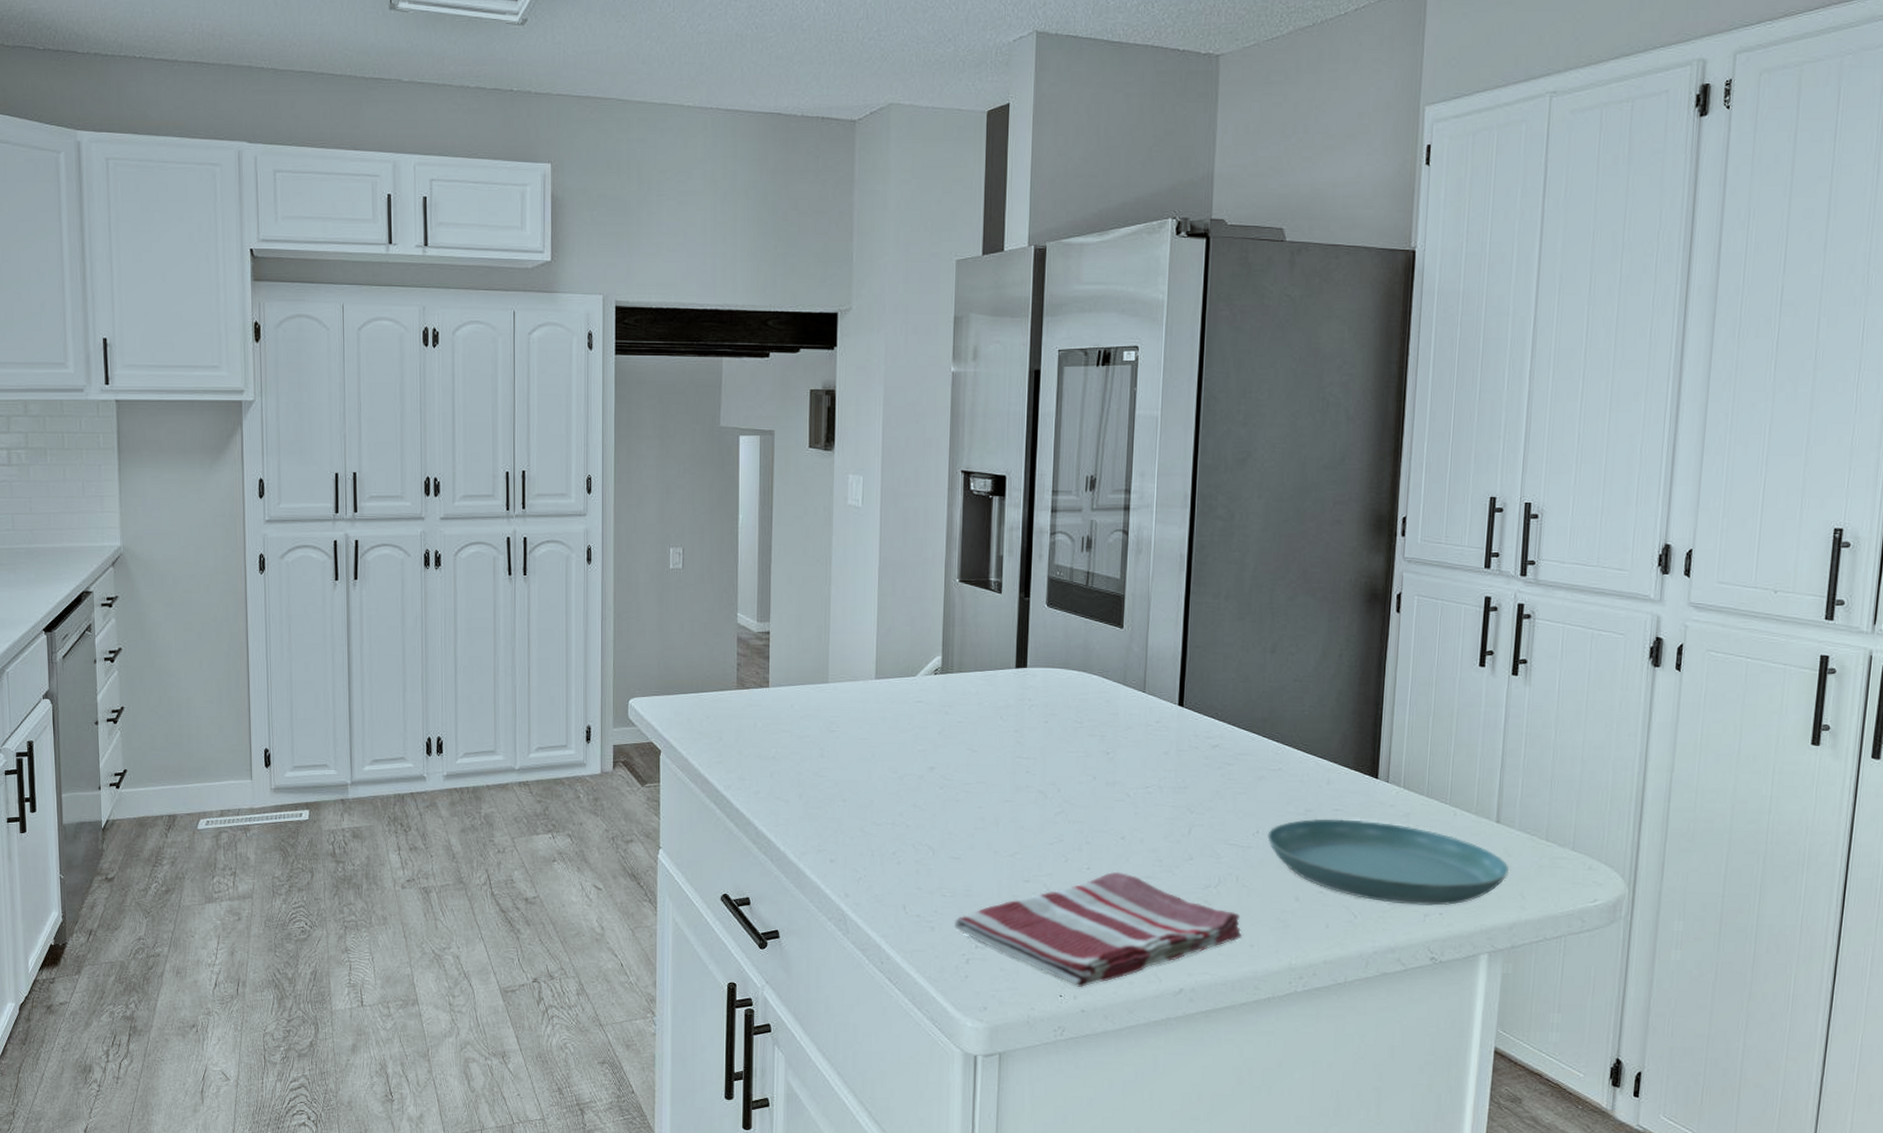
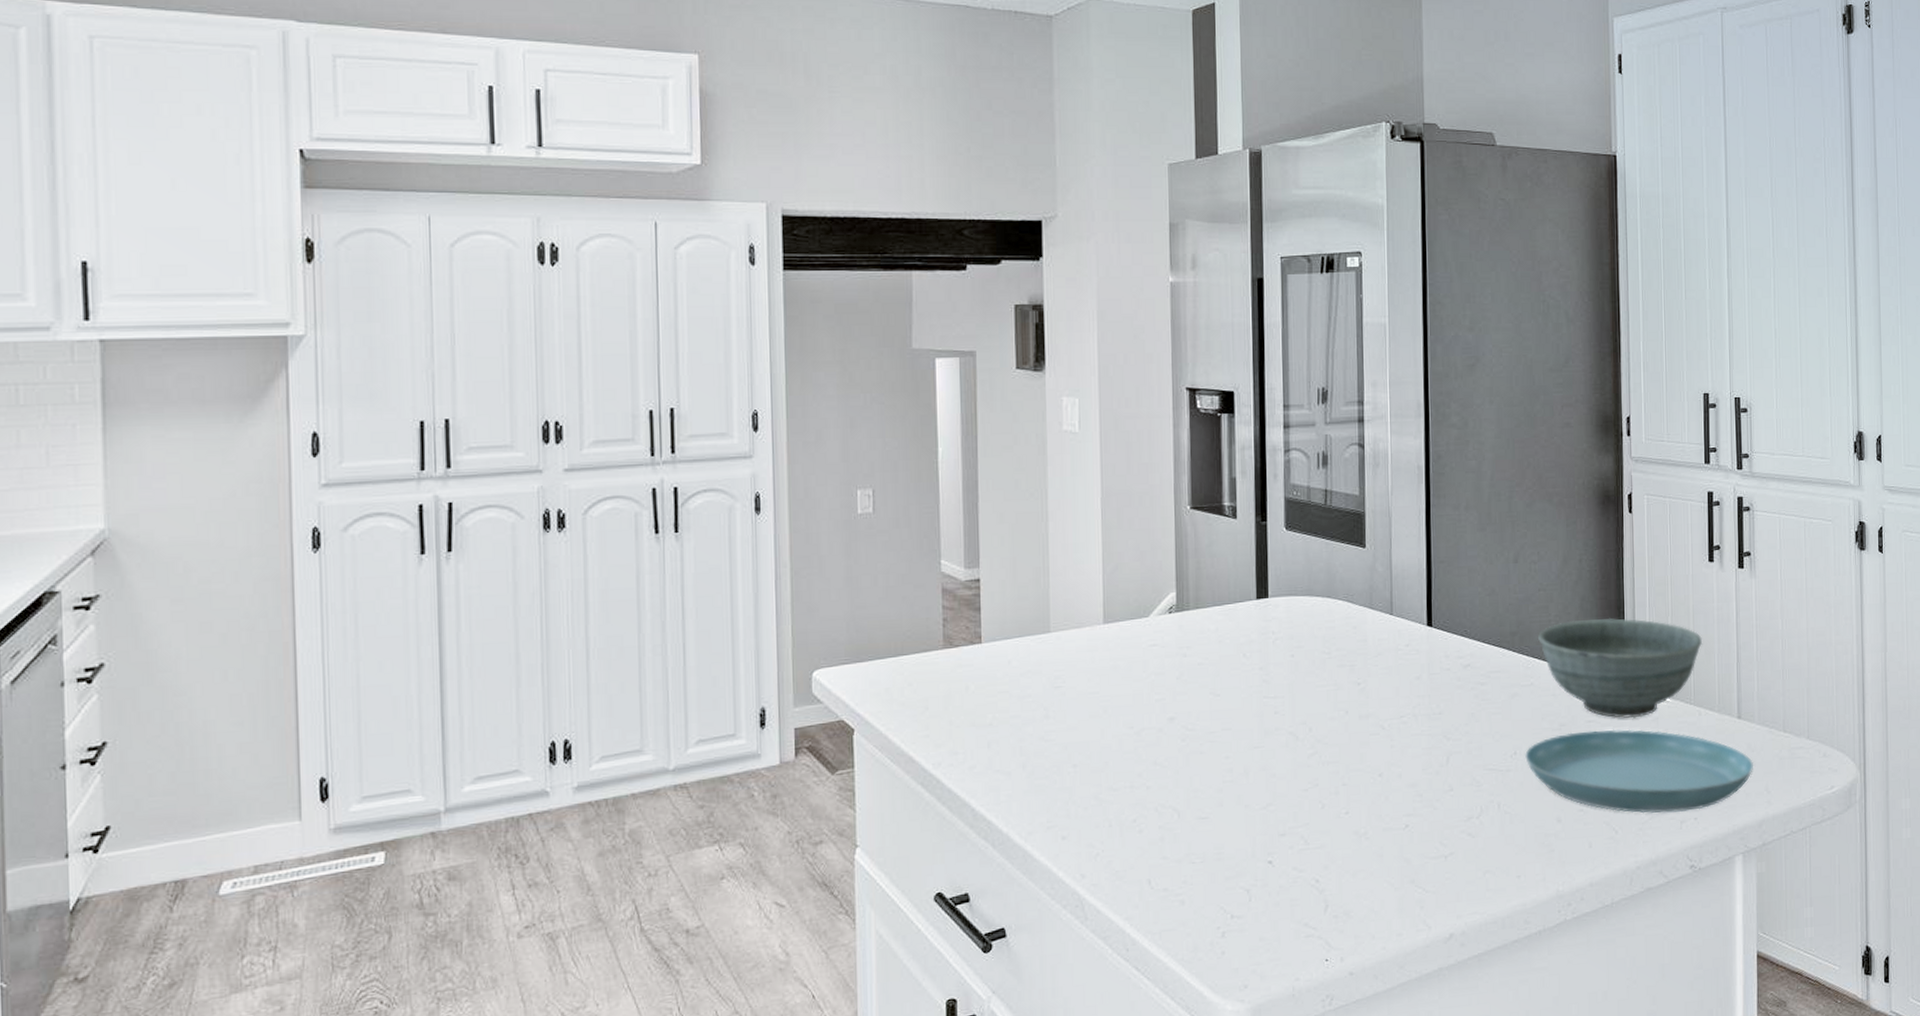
dish towel: present [955,871,1242,987] -> none [1207,812,1508,947]
bowl: none [1290,712,1465,812] -> present [1538,617,1703,718]

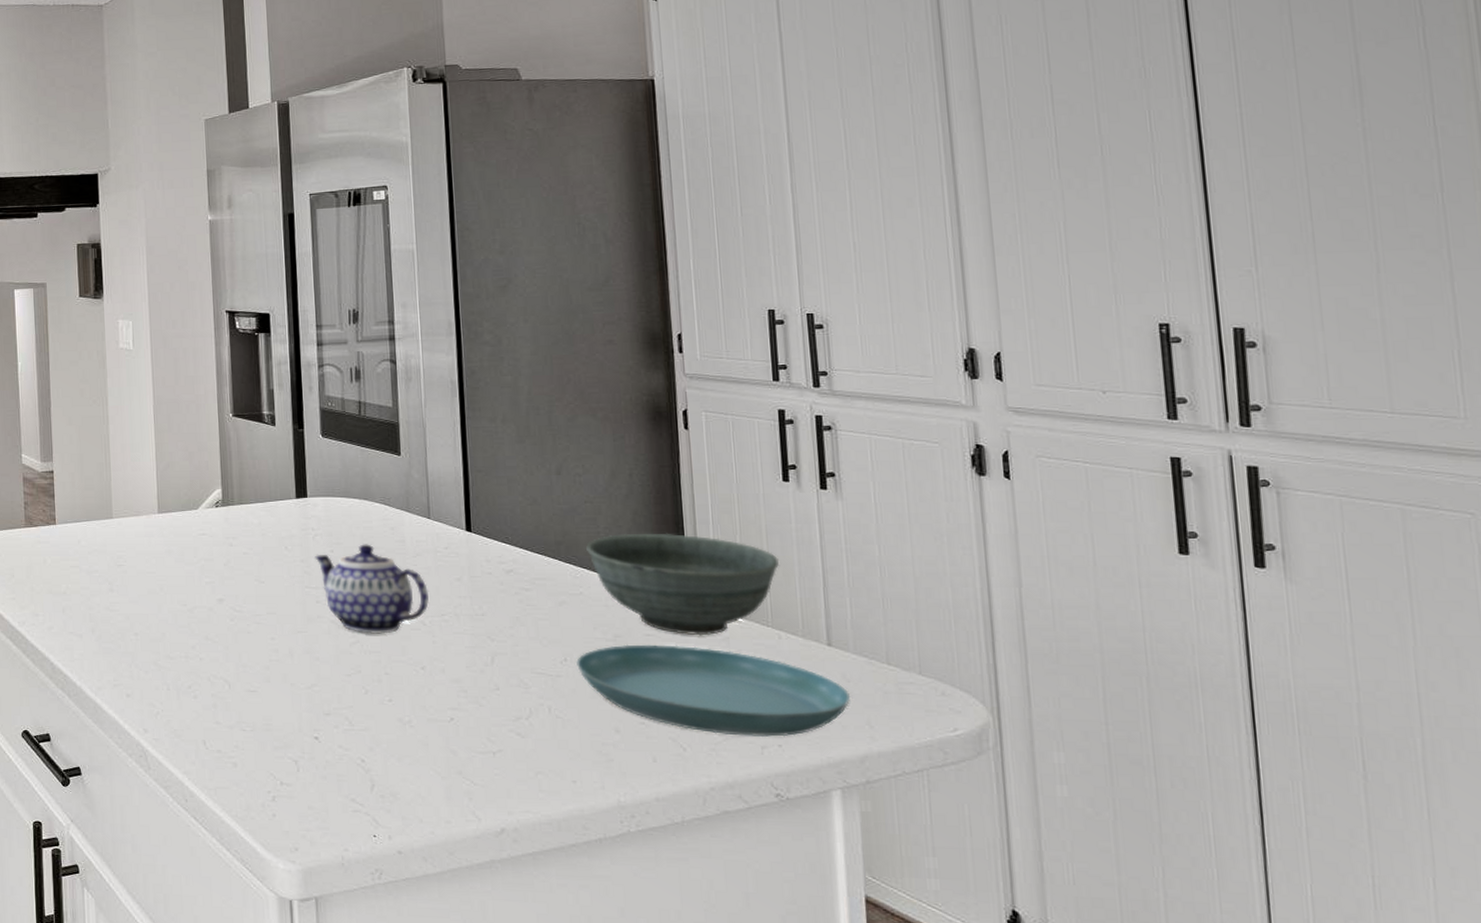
teapot: none [1274,645,1389,743] -> present [315,544,429,634]

